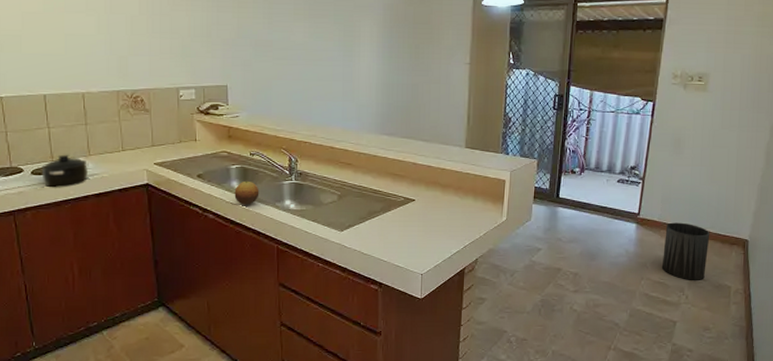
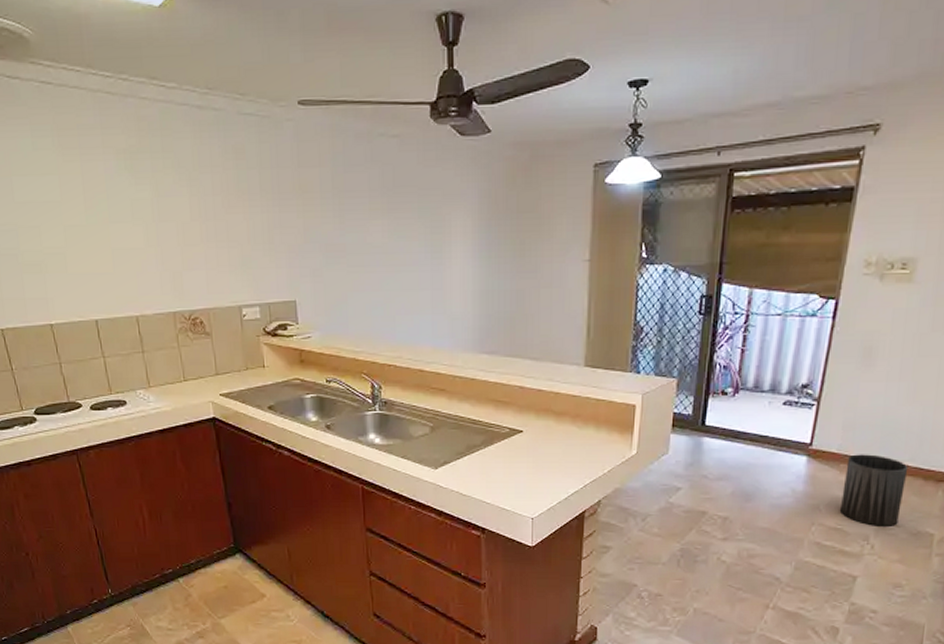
saucepan: present [41,154,88,188] -> none [100,386,150,424]
fruit: present [234,180,259,205] -> none [310,412,339,440]

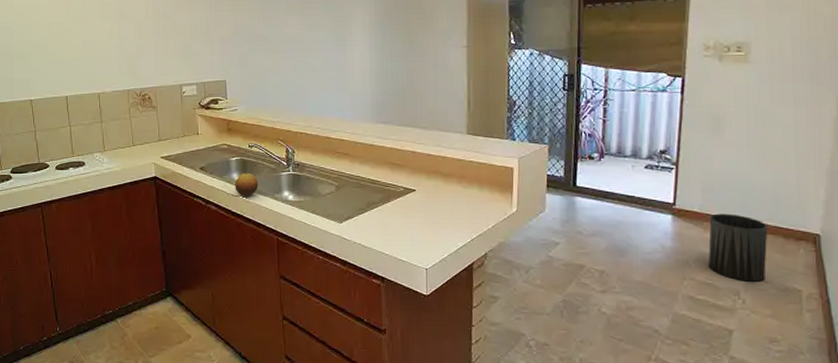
fruit: none [310,412,339,440] -> present [235,172,259,197]

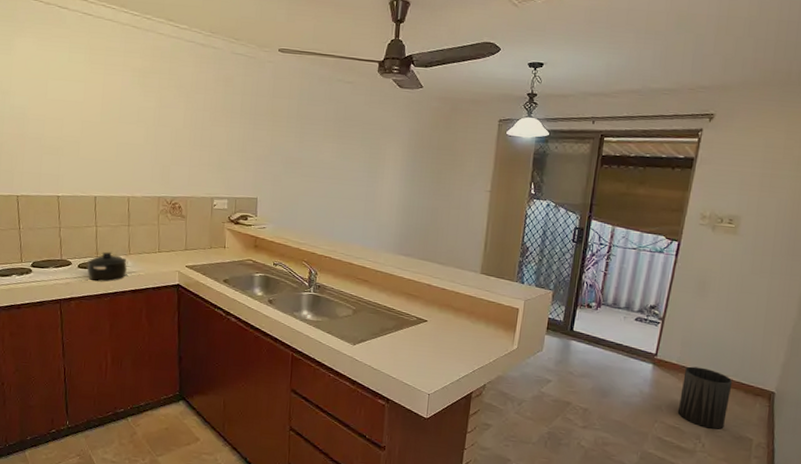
saucepan: none [64,150,103,182] -> present [87,251,127,283]
fruit: present [235,172,259,197] -> none [256,288,280,312]

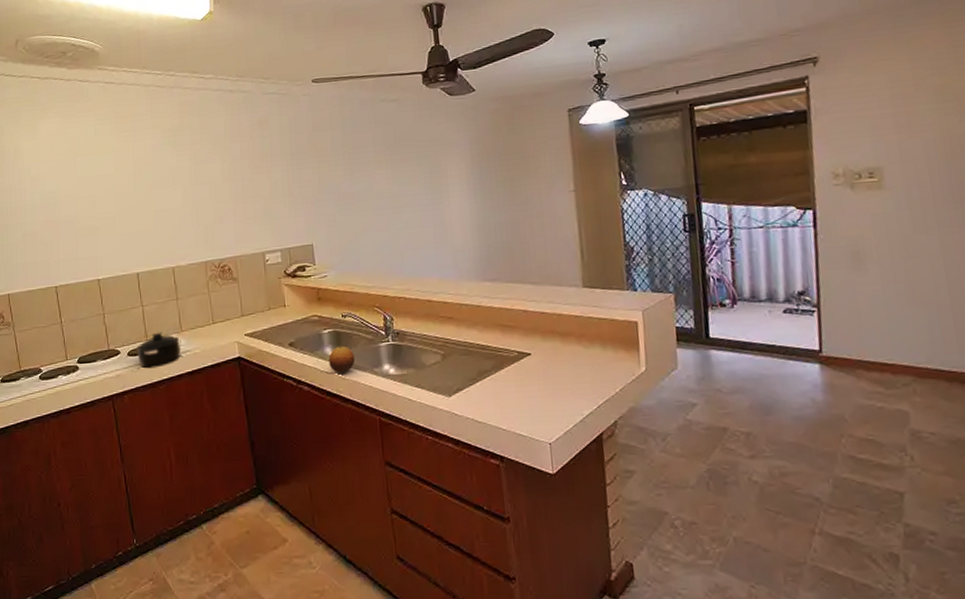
fruit: none [256,288,280,312] -> present [328,345,355,374]
trash can: present [677,366,733,430] -> none [862,358,933,435]

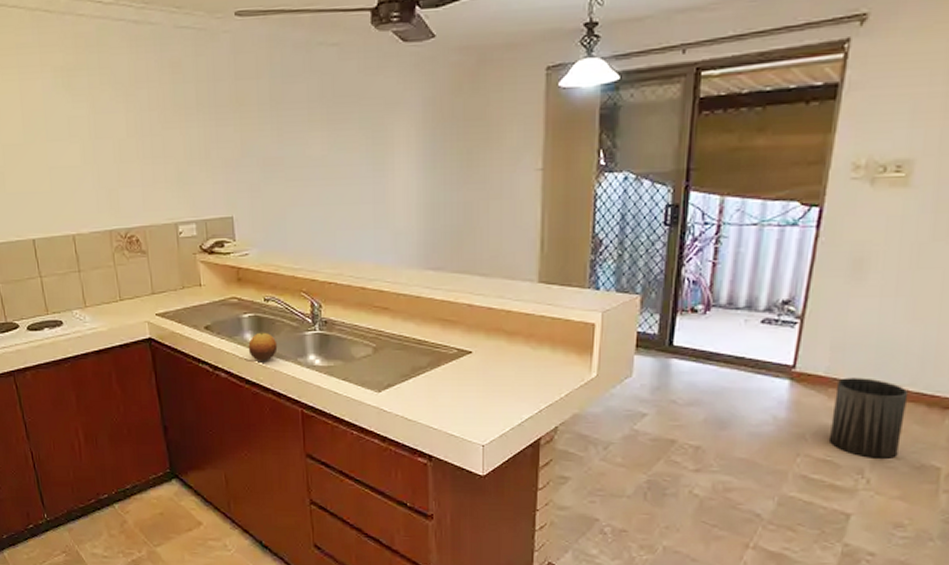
saucepan: present [137,332,181,369] -> none [37,306,86,345]
trash can: none [862,358,933,435] -> present [828,378,909,459]

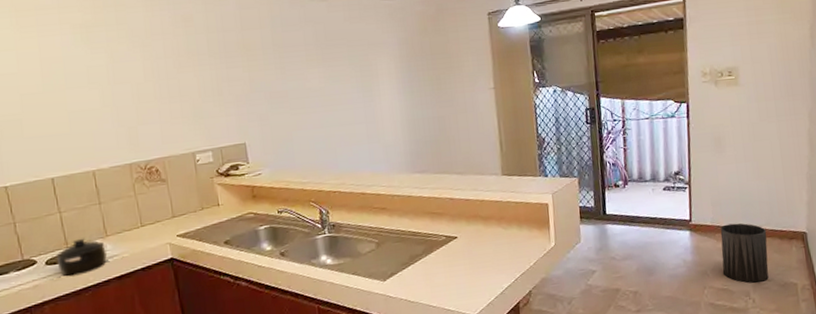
saucepan: none [37,306,86,345] -> present [56,238,107,277]
fruit: present [248,332,278,361] -> none [265,240,293,267]

